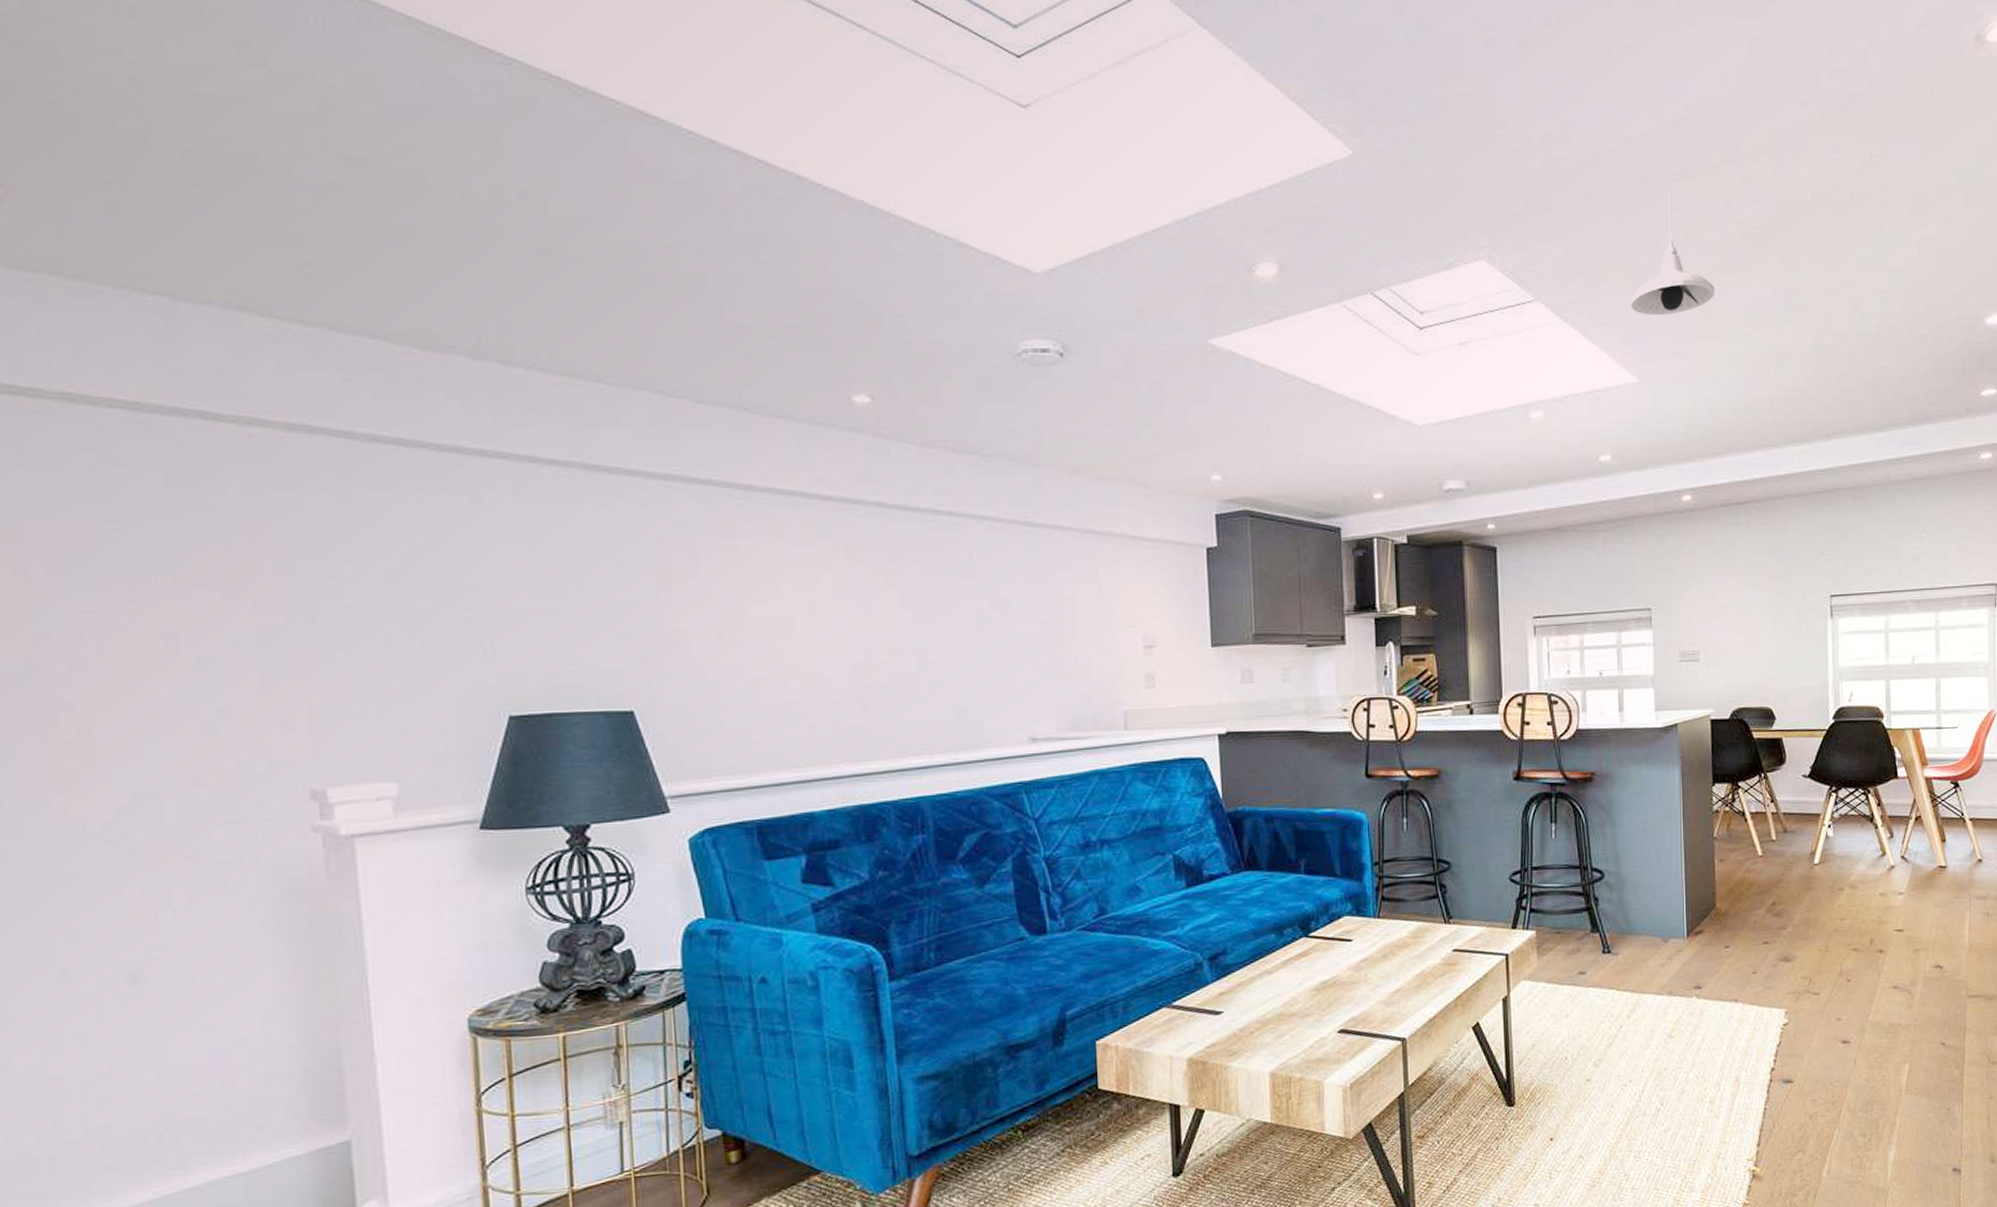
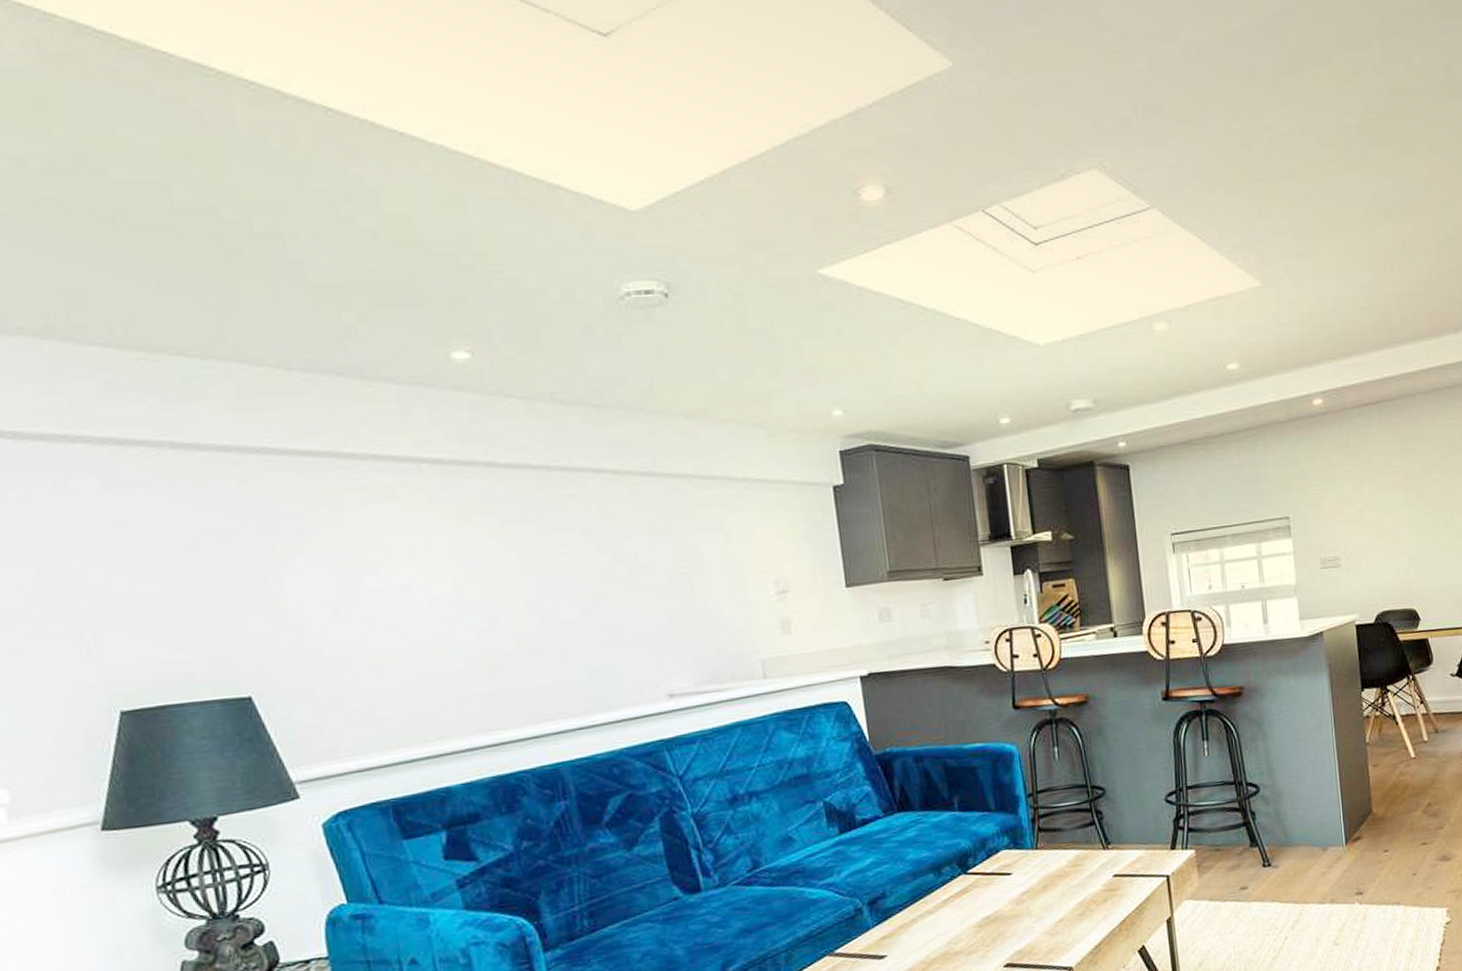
pendant light: present [1631,192,1716,316] -> none [1248,87,1334,216]

